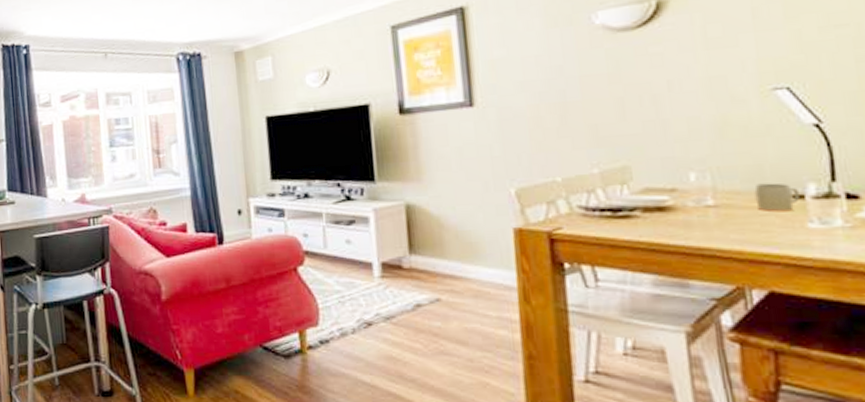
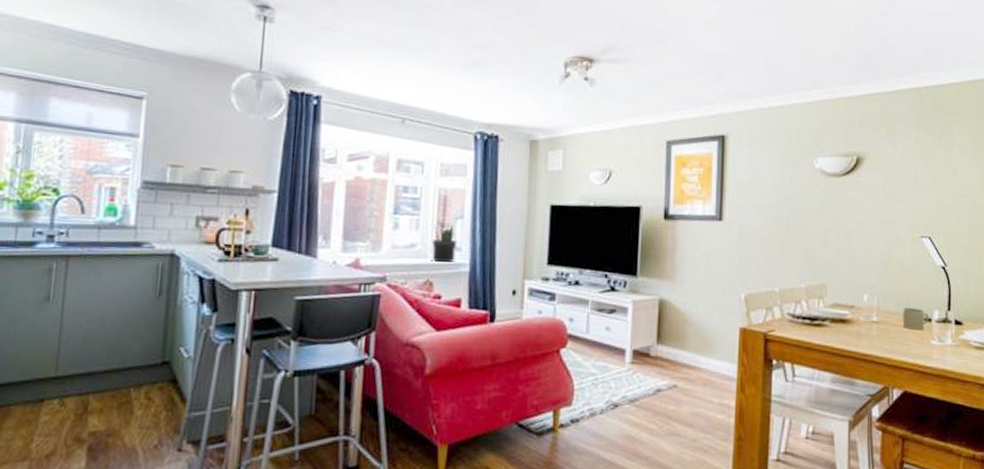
planter: none [149,150,175,190] -> present [431,224,458,263]

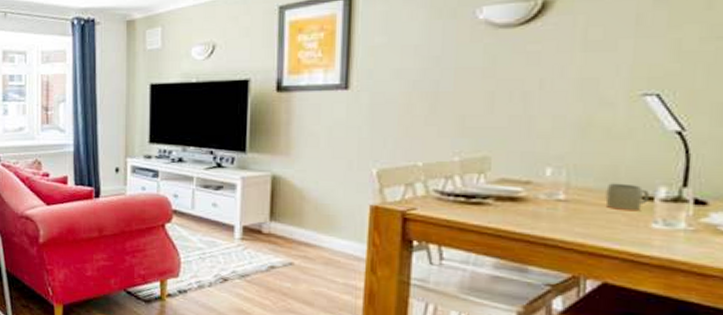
planter: present [431,224,458,263] -> none [38,108,61,144]

